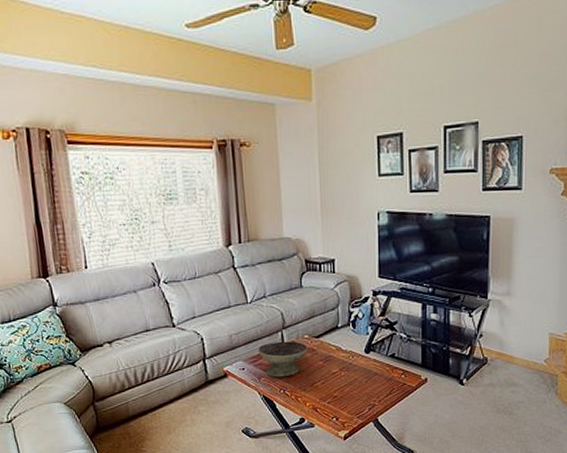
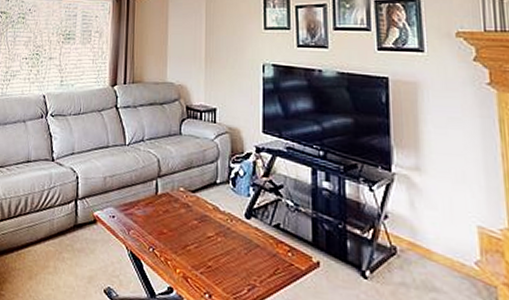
decorative bowl: present [258,341,308,378] -> none [131,191,182,233]

